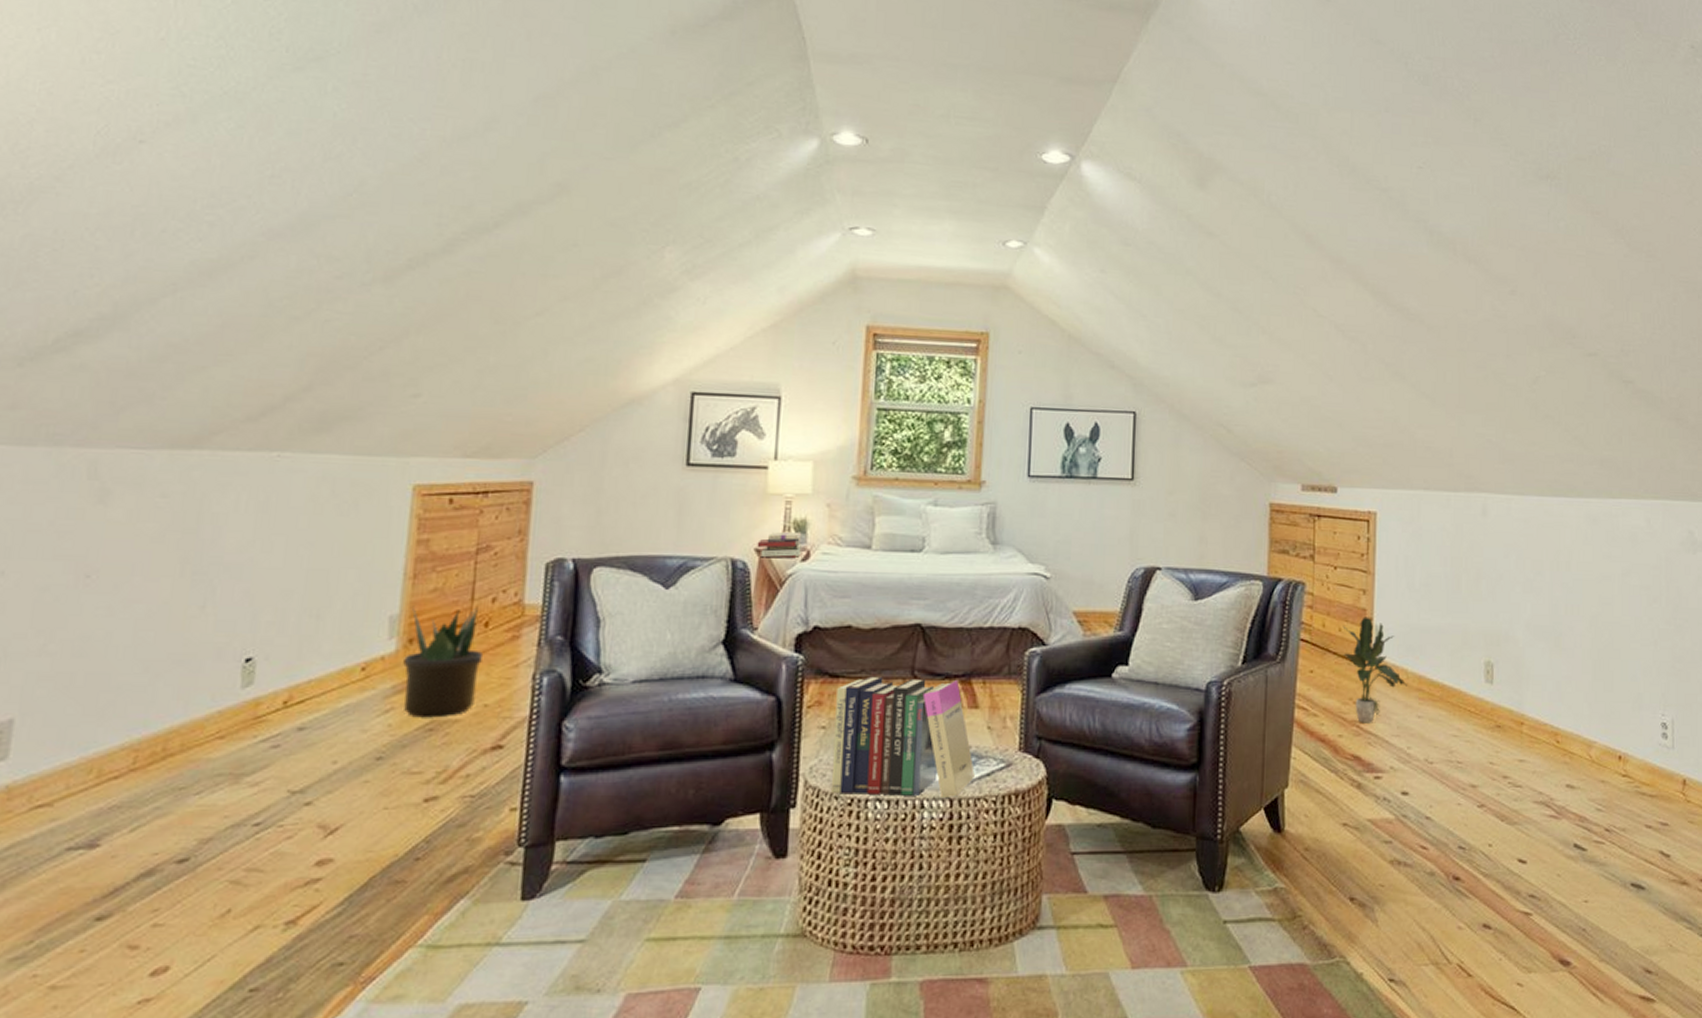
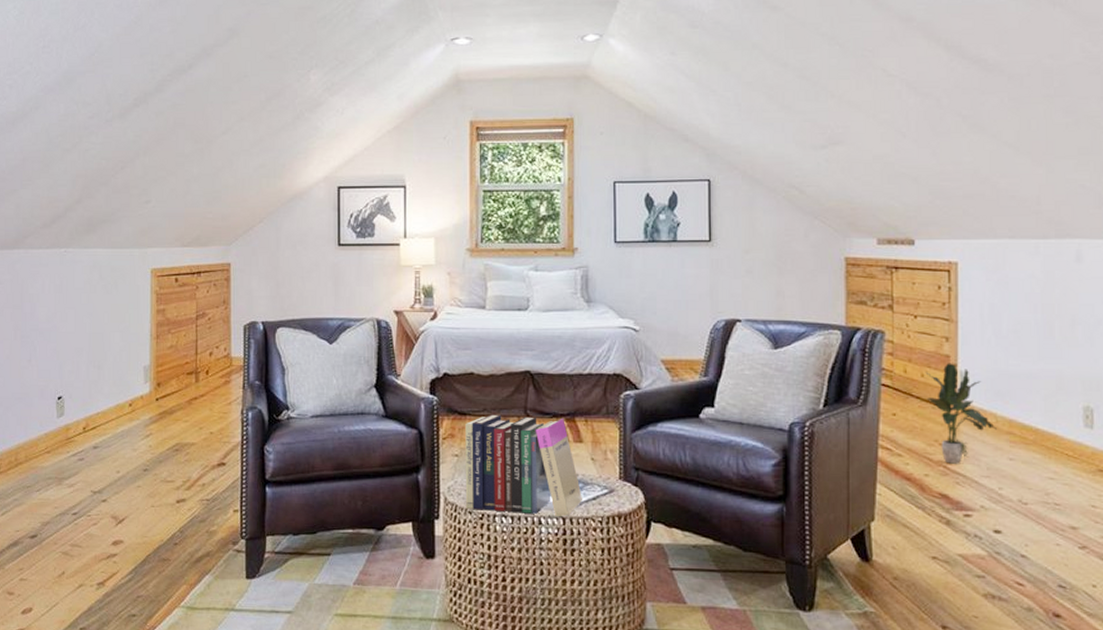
planter: present [403,606,482,716] -> none [155,358,206,440]
books: present [757,531,802,559] -> none [395,296,431,318]

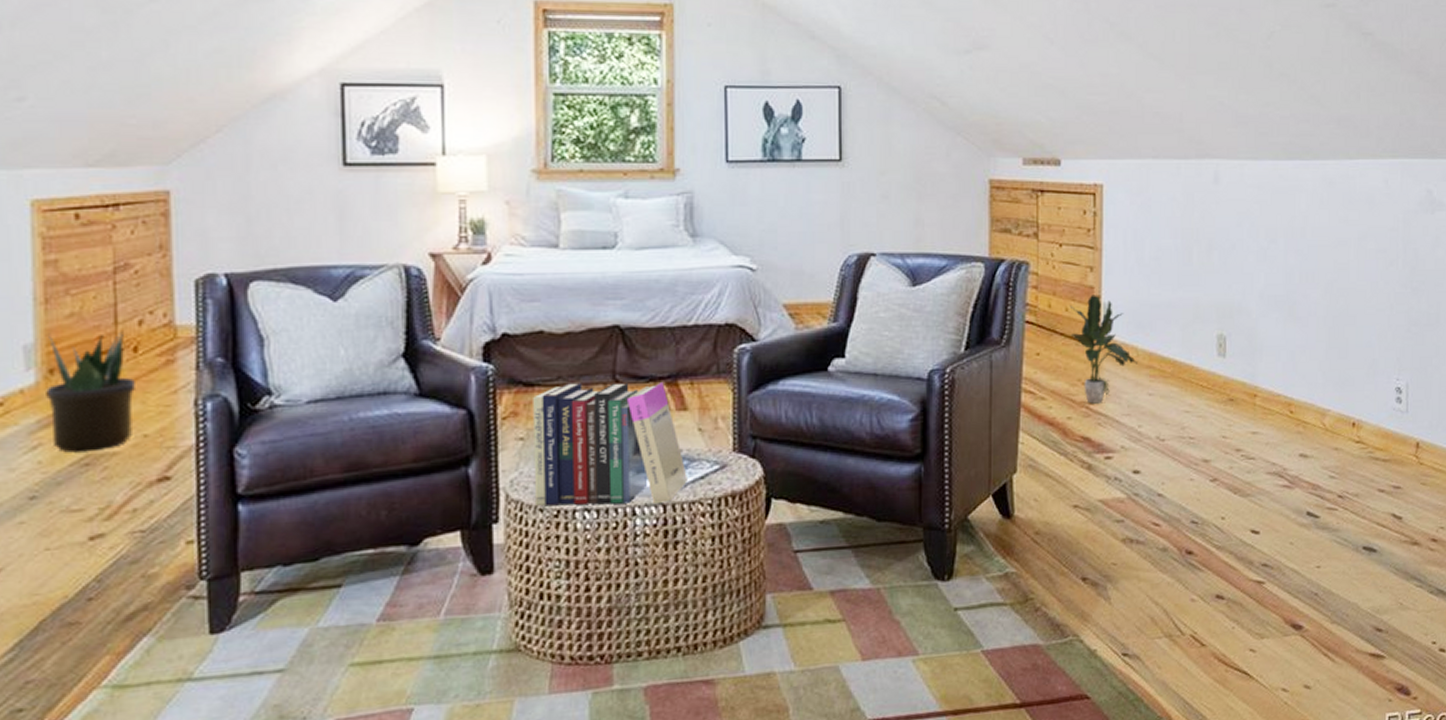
planter: none [155,358,206,440] -> present [46,331,135,451]

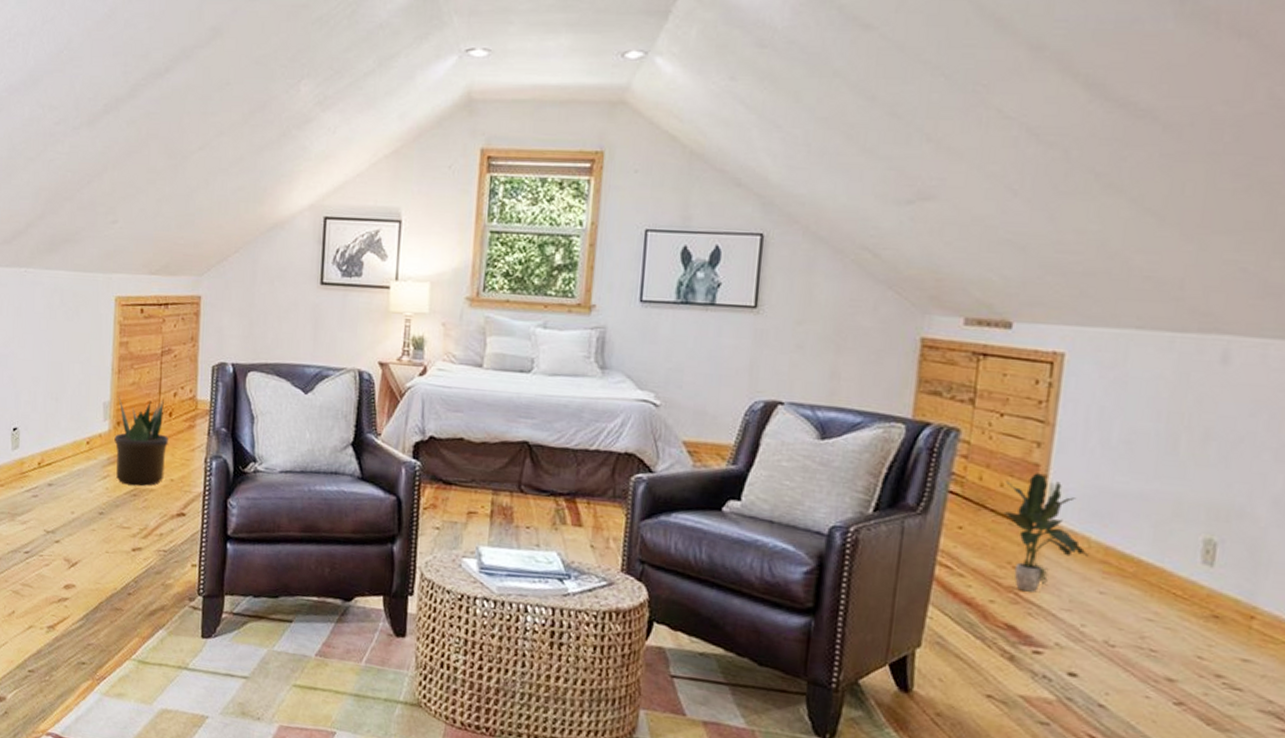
books: present [533,381,689,507] -> none [443,486,578,607]

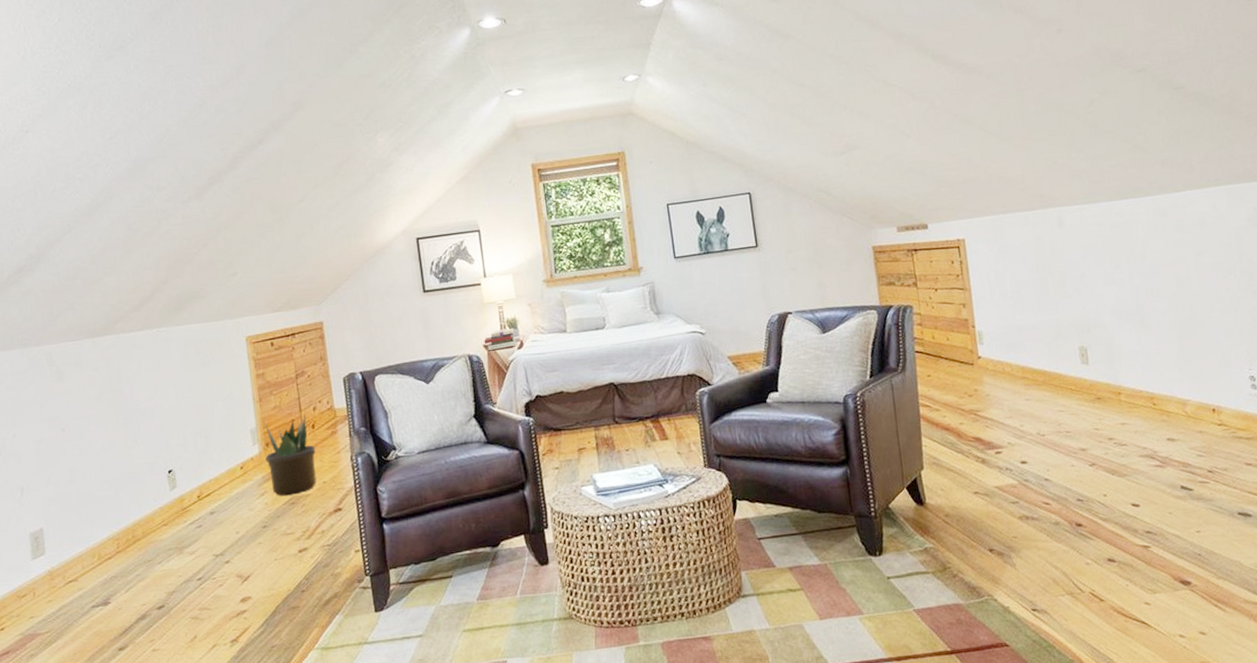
books: none [380,348,420,373] -> present [484,328,518,351]
potted plant: present [1003,473,1088,592] -> none [949,325,1013,411]

